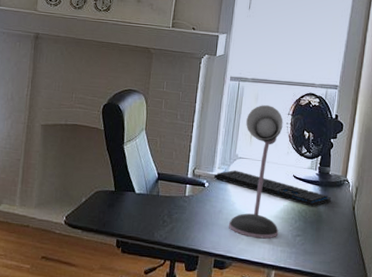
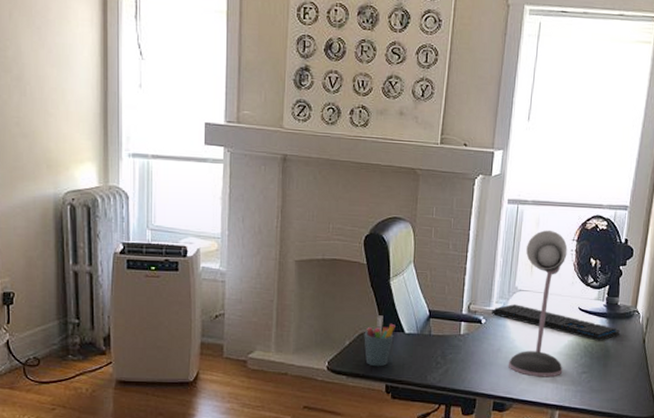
pen holder: none [98,176,127,223] -> present [364,315,395,367]

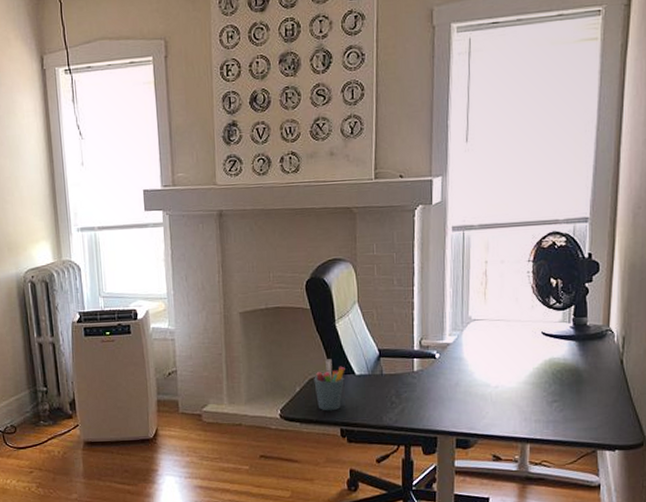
keyboard: present [491,304,620,341] -> none [444,335,592,366]
desk lamp: present [508,230,568,377] -> none [468,254,530,410]

